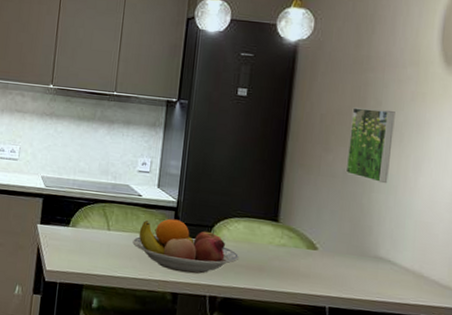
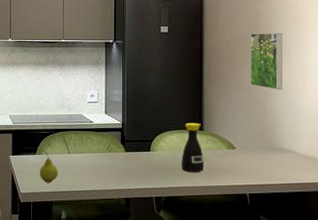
fruit: none [71,223,94,263] -> present [40,151,58,183]
fruit bowl: present [132,218,240,274] -> none [89,138,176,181]
bottle: none [246,210,277,273] -> present [181,123,205,172]

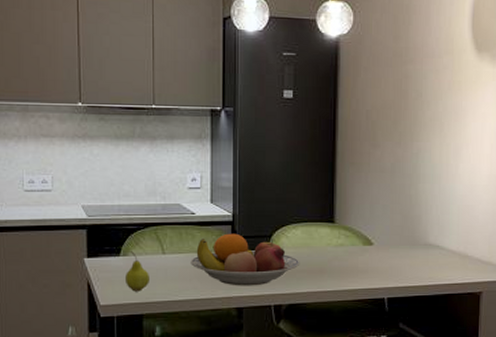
fruit bowl: none [89,138,176,181] -> present [191,233,300,286]
bottle: present [181,123,205,172] -> none [307,213,335,274]
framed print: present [250,33,283,91] -> none [393,101,435,174]

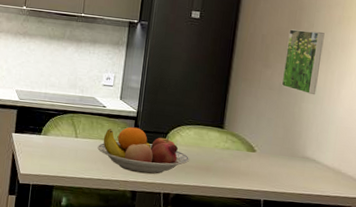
fruit: present [126,251,149,292] -> none [43,132,63,167]
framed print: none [393,101,435,174] -> present [281,29,325,95]

